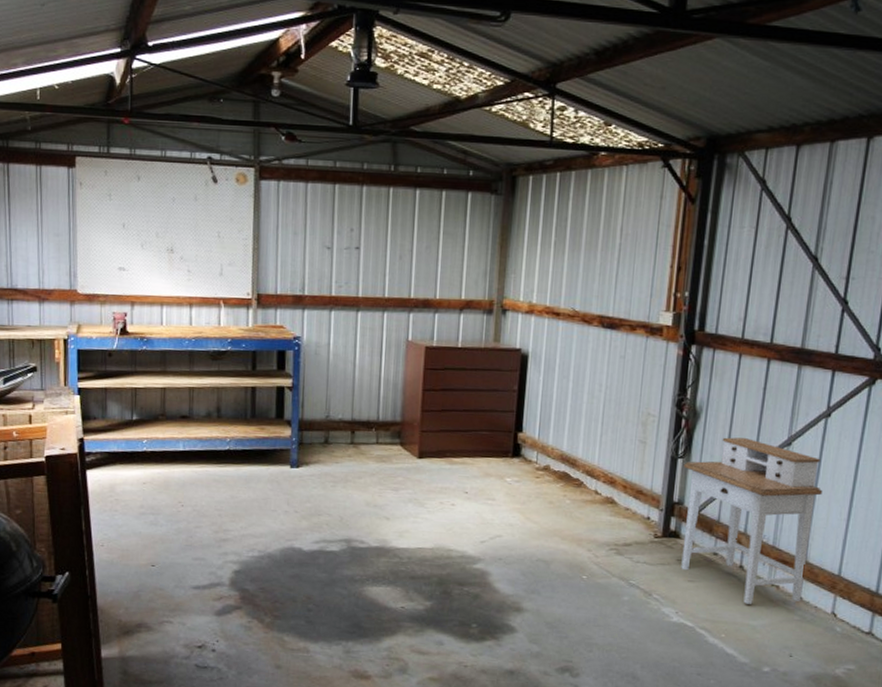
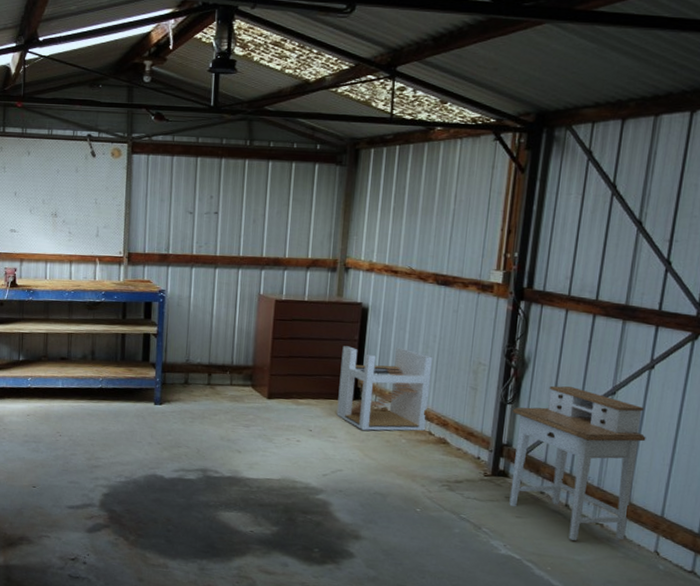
shelf: none [495,397,599,491] -> present [336,346,433,431]

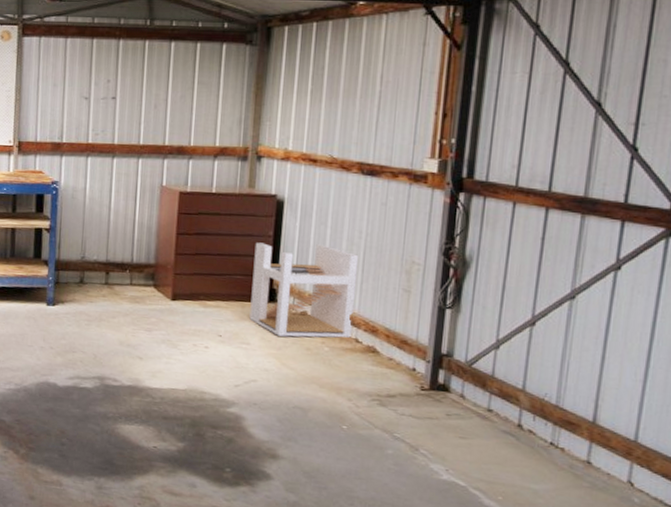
desk: present [509,385,646,541] -> none [451,288,613,467]

